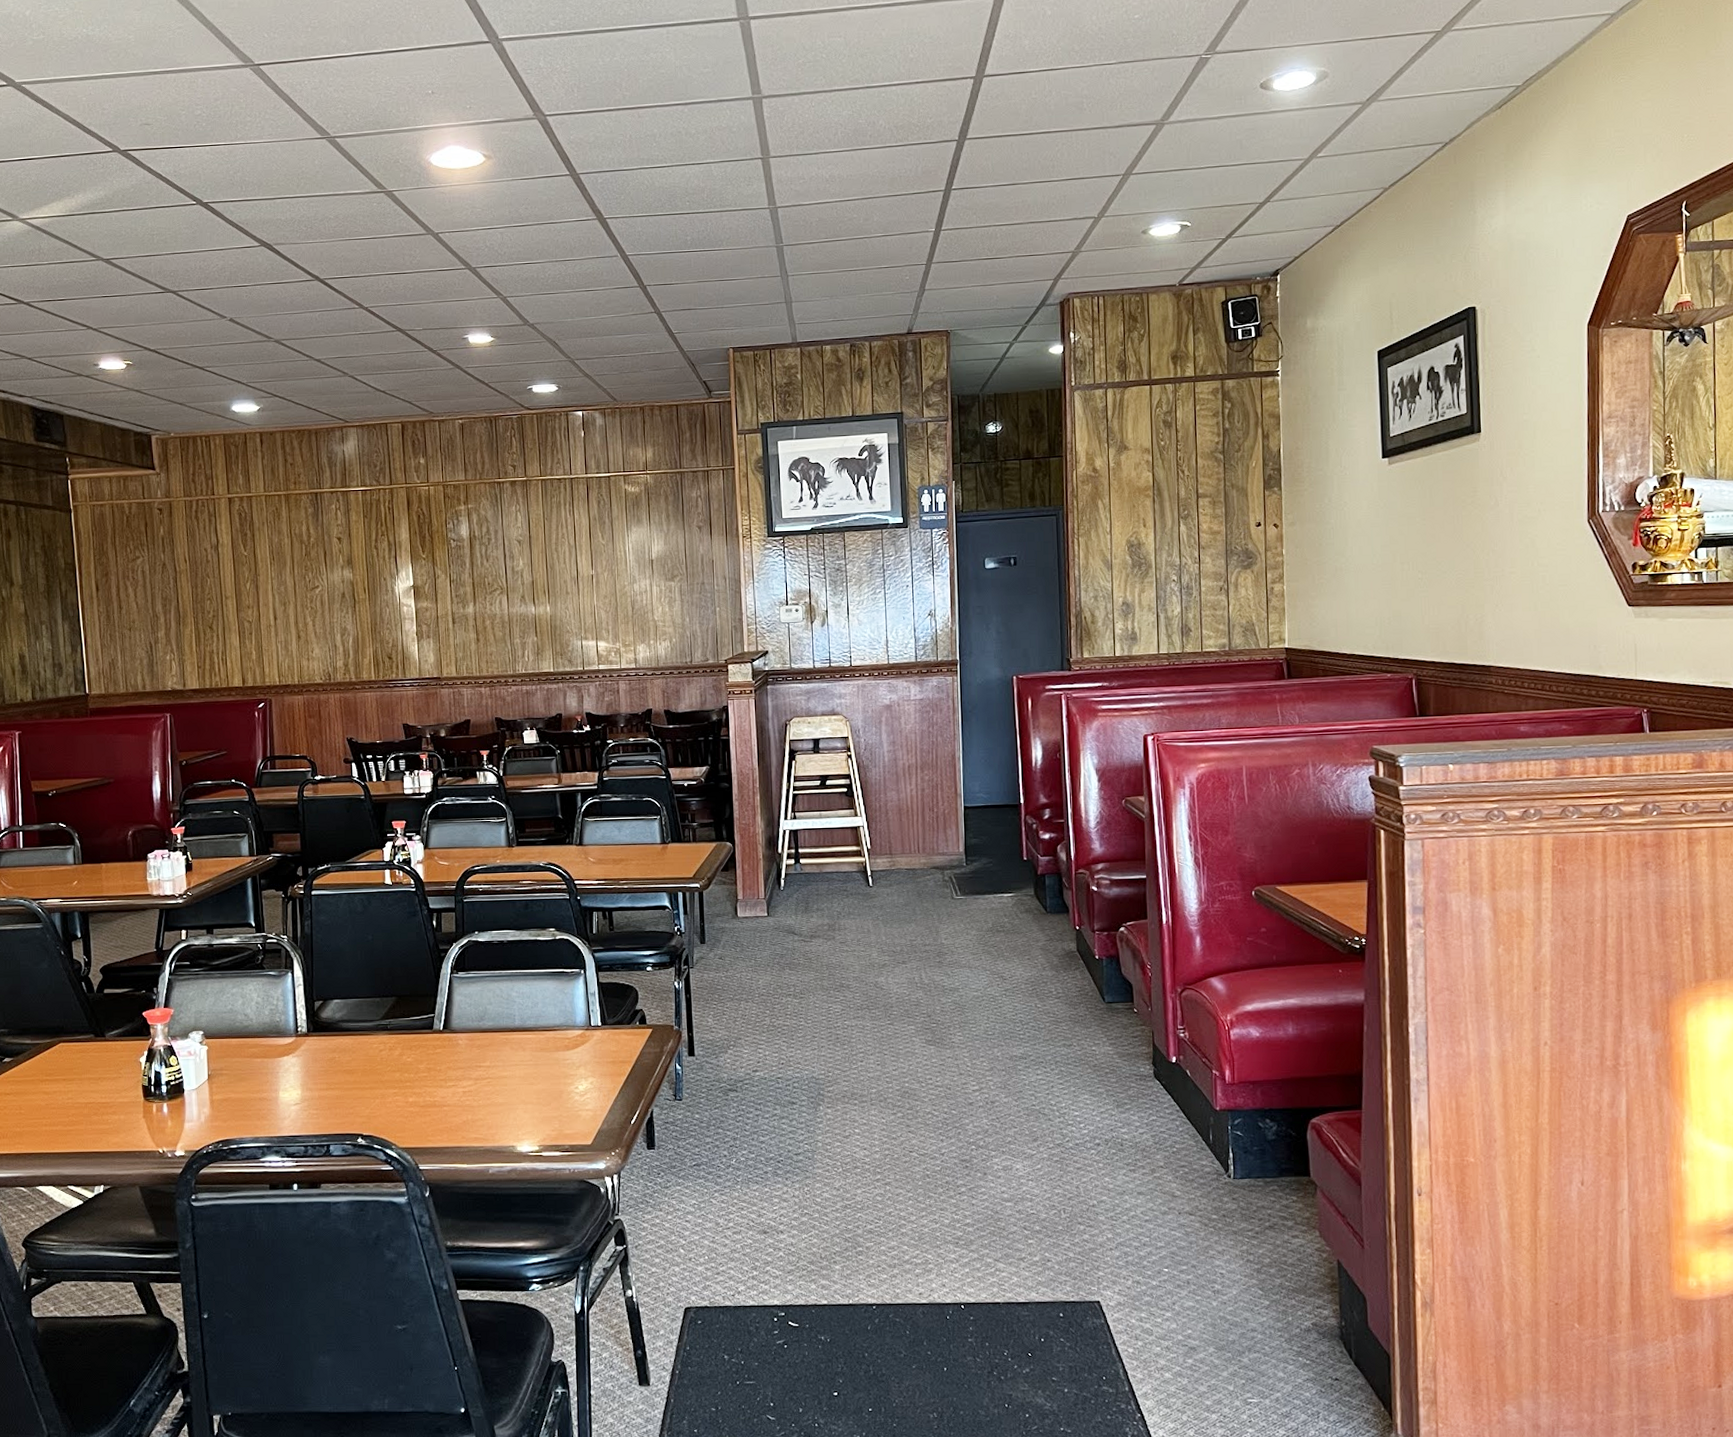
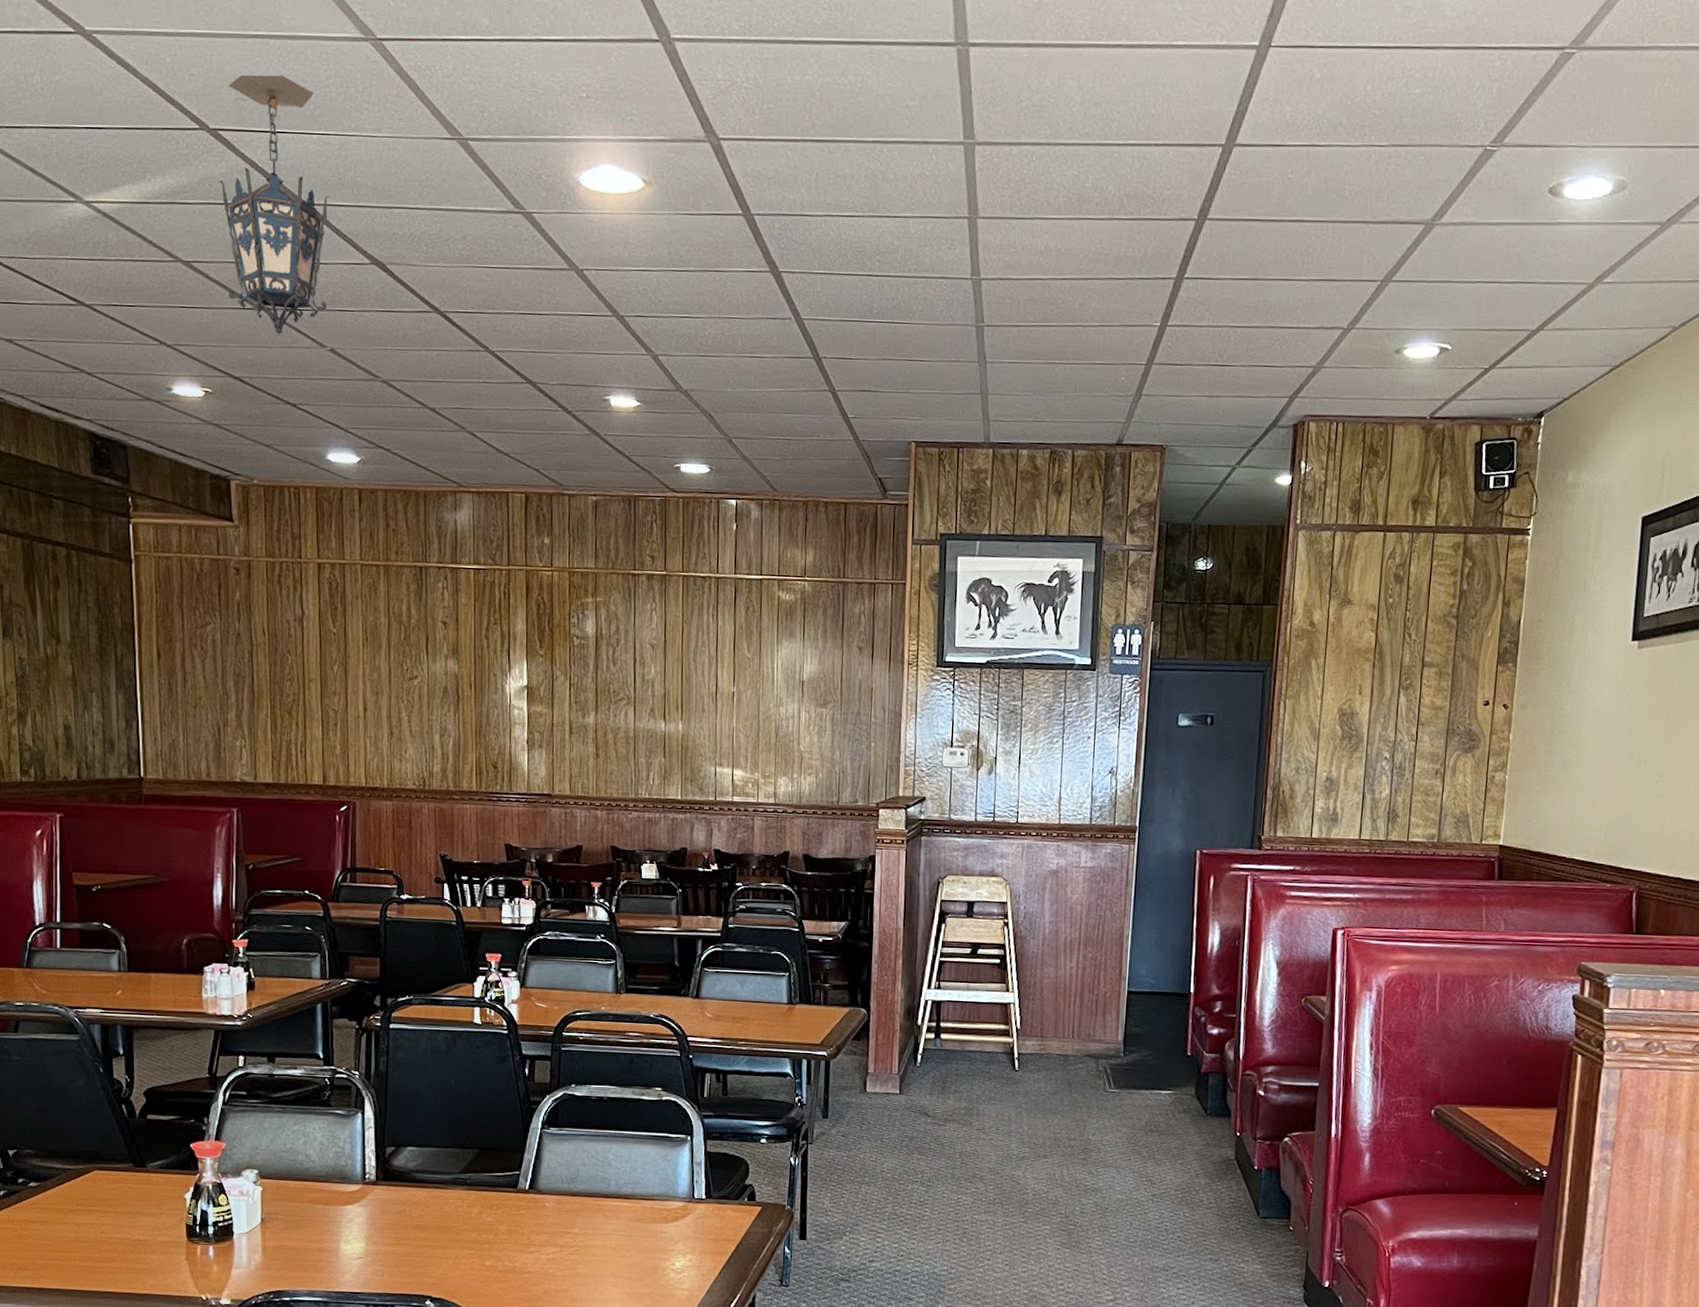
hanging lantern: none [129,102,226,312] -> present [218,74,330,336]

